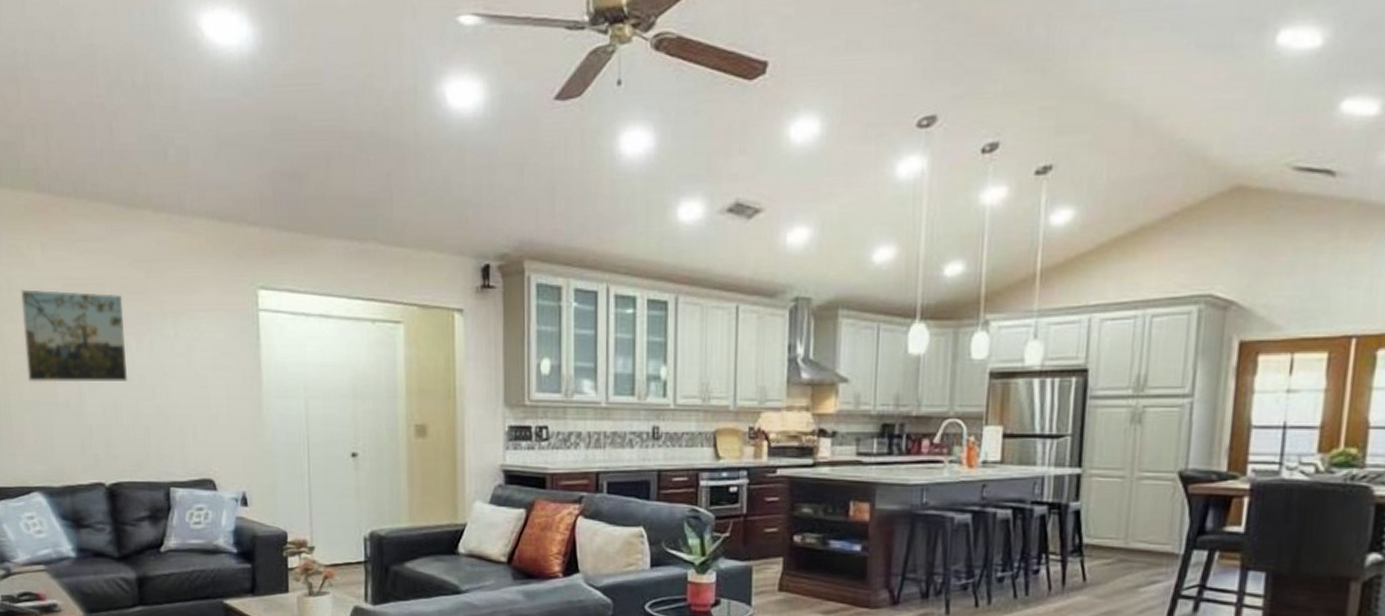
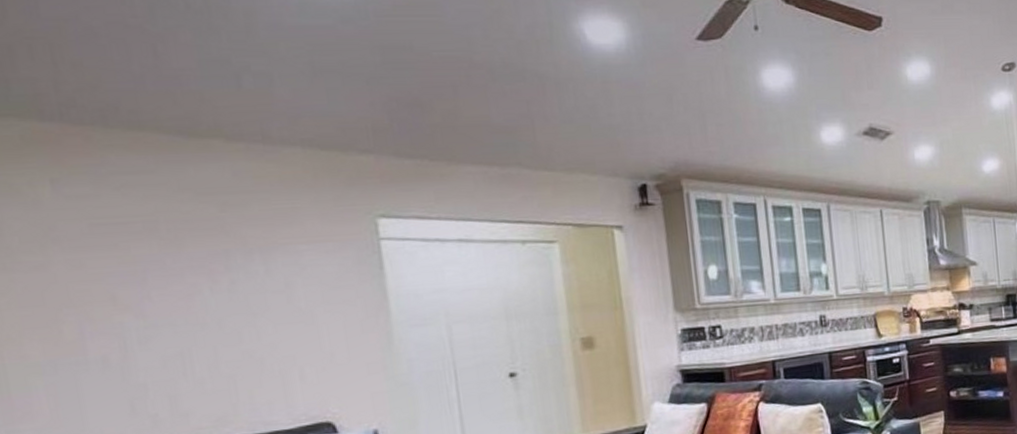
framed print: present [21,289,127,383] -> none [19,231,198,342]

